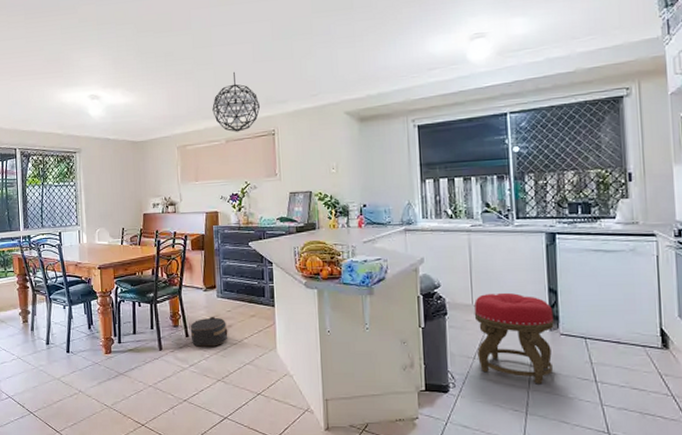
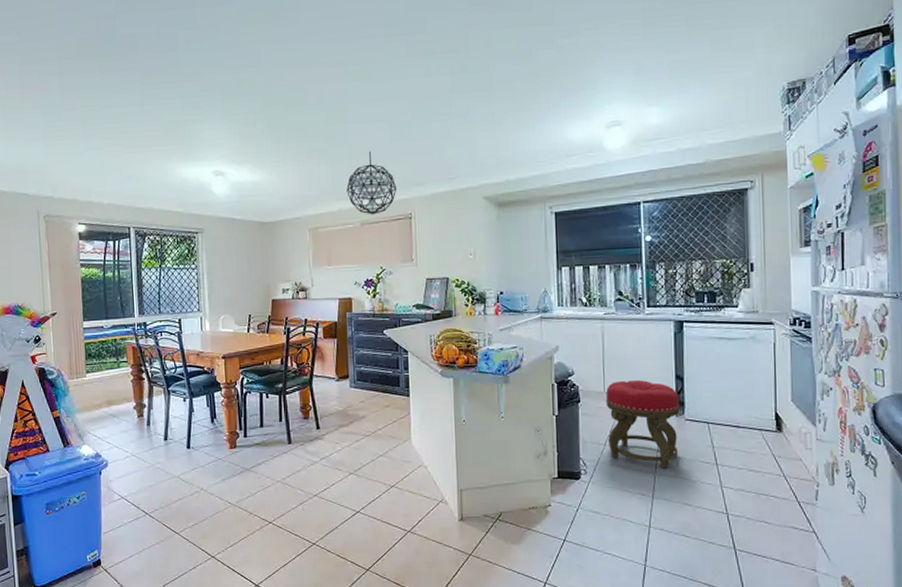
hat box: present [190,316,228,347] -> none [321,407,361,439]

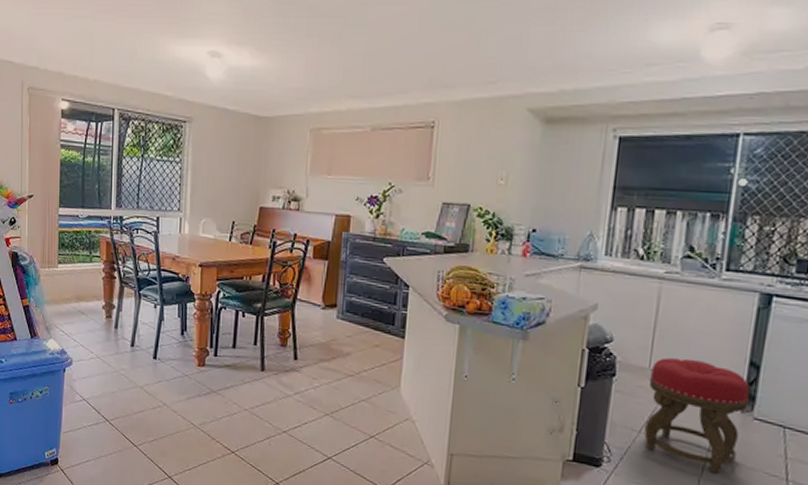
pendant light: present [346,151,397,215] -> none [359,40,421,119]

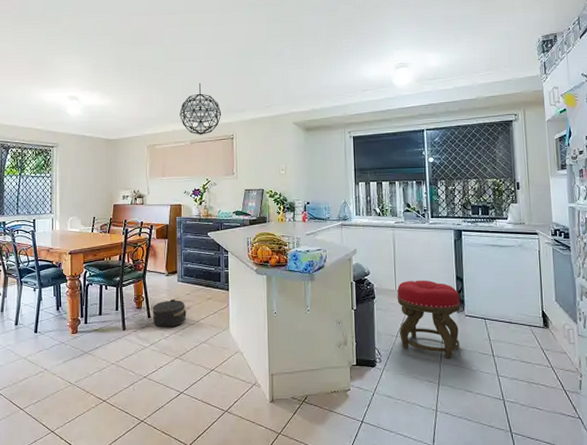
hat box: none [299,339,345,376] -> present [152,298,187,327]
pendant light: none [359,40,421,119] -> present [179,82,222,135]

